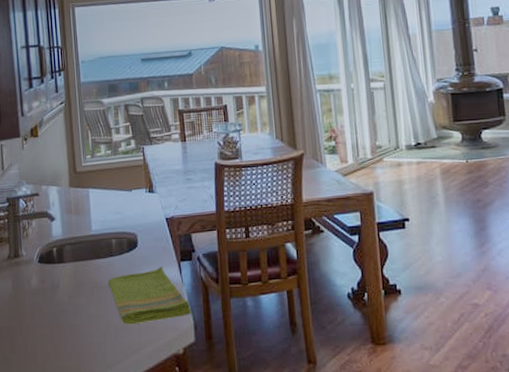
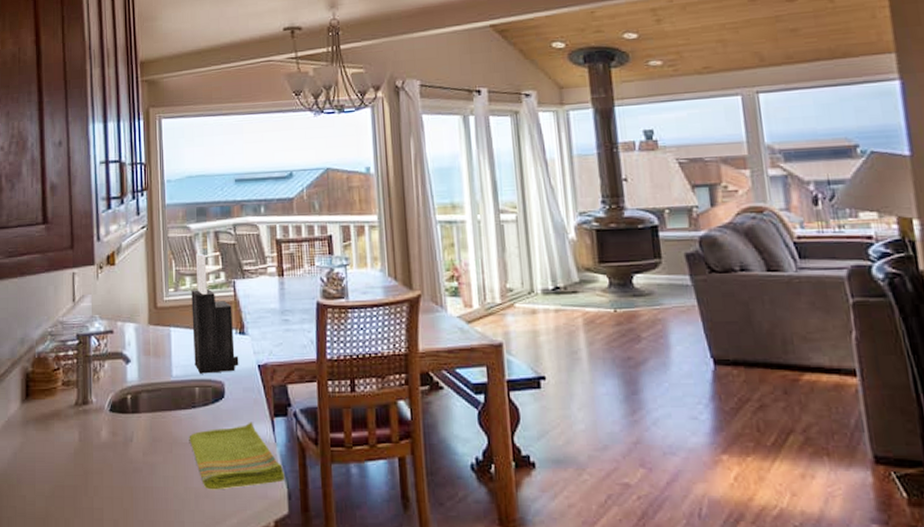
knife block: none [106,124,149,228] -> present [191,253,239,374]

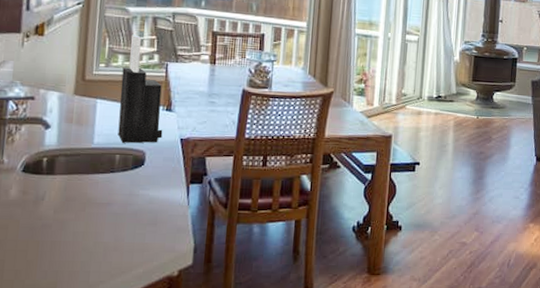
dish towel: present [189,422,285,490] -> none [104,187,193,245]

